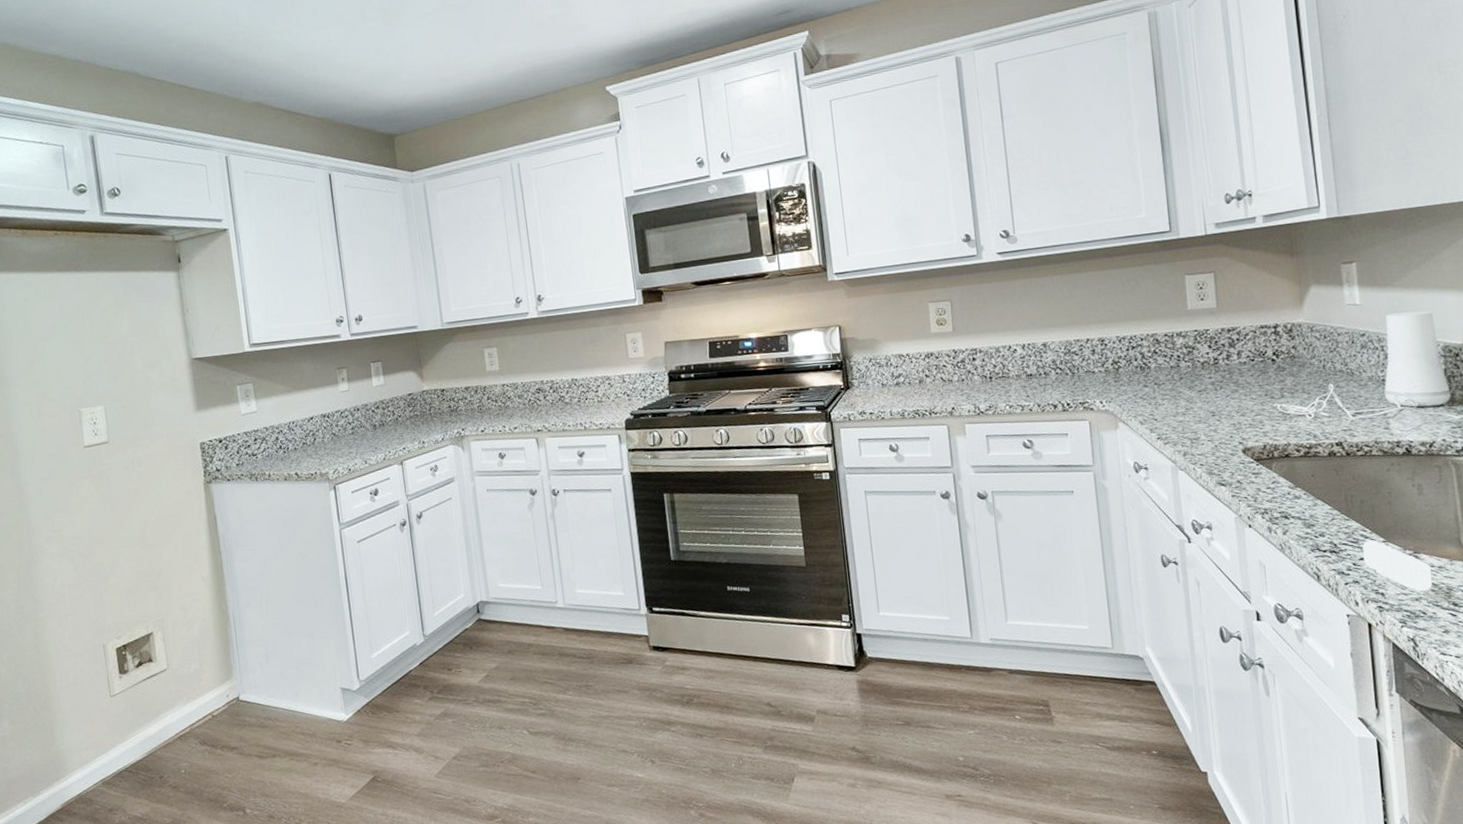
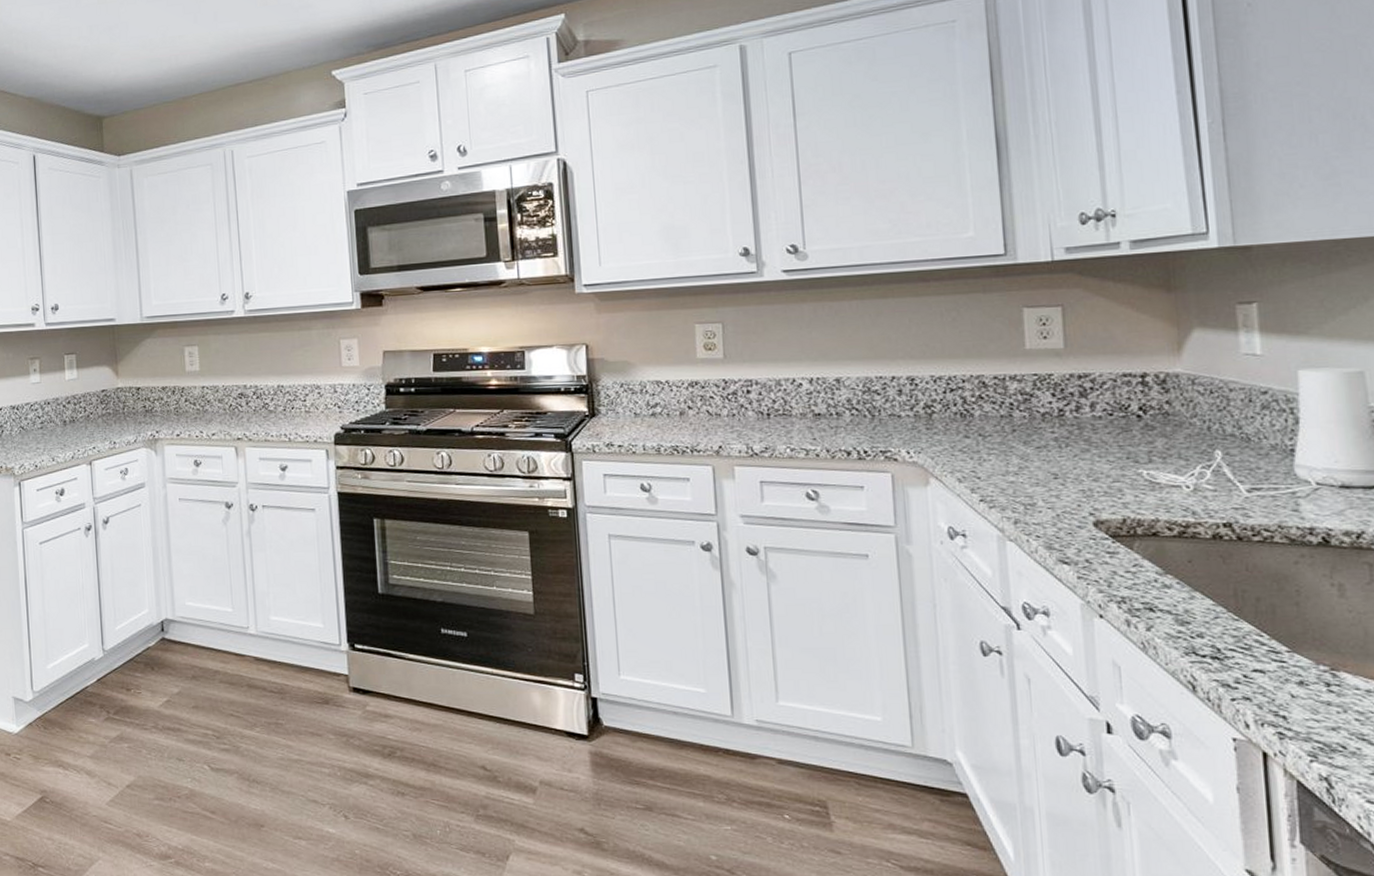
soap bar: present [1362,540,1432,592] -> none [1257,648,1356,720]

